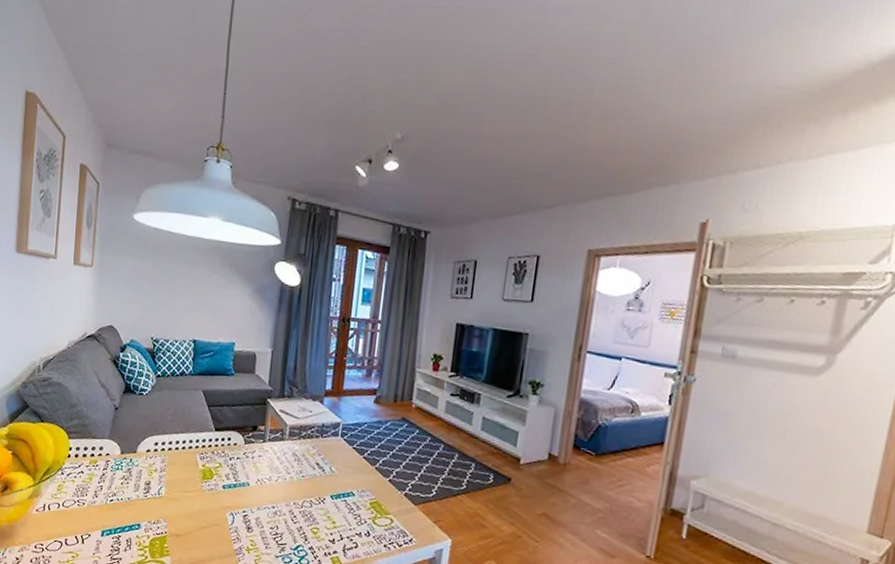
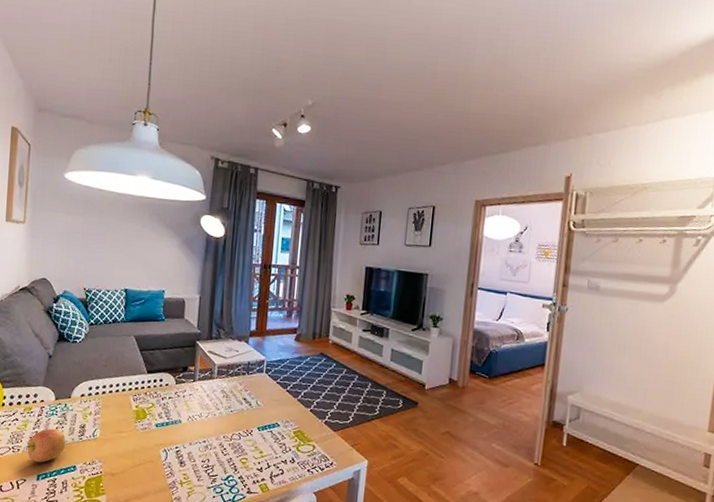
apple: none [91,483,131,519] -> present [26,428,66,463]

